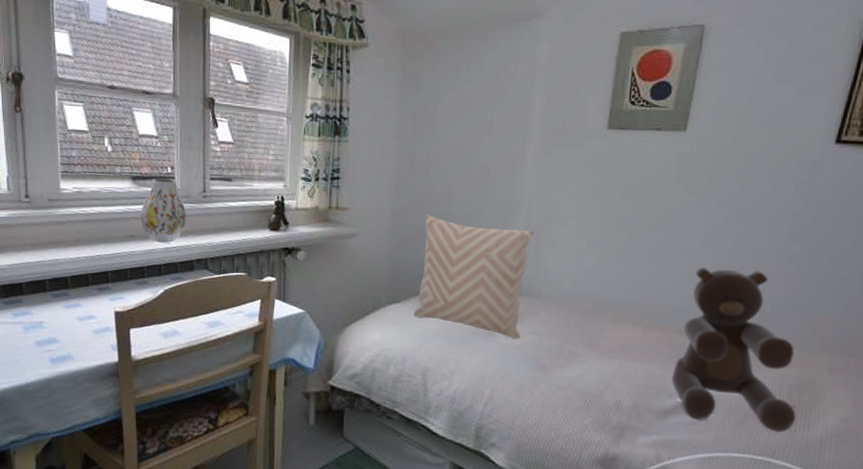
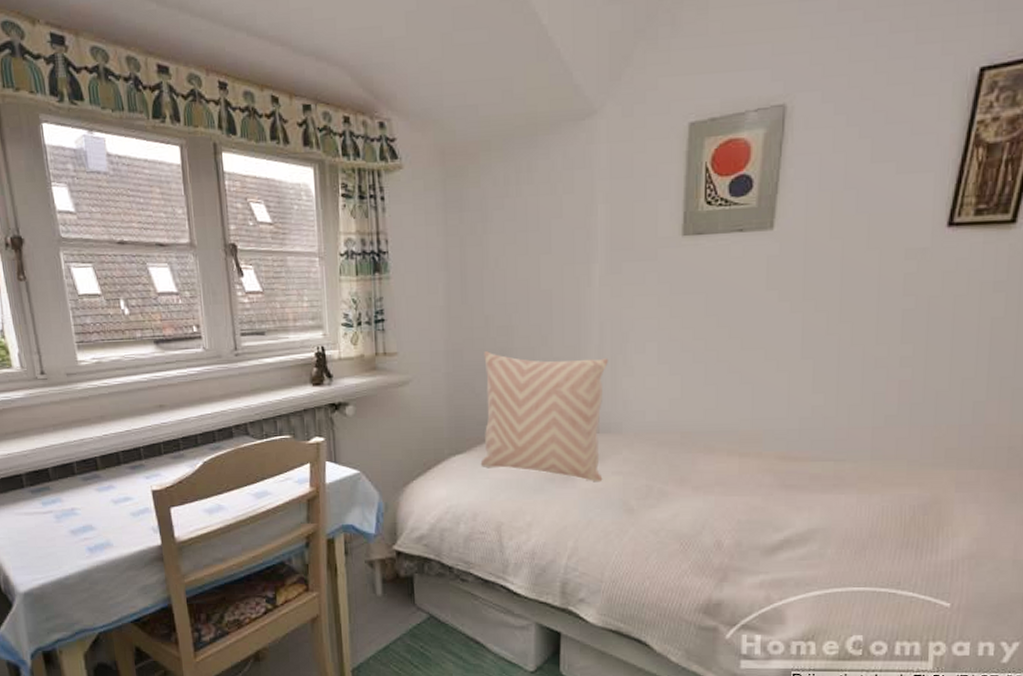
vase: present [141,178,187,244] -> none [168,338,220,411]
teddy bear: present [671,267,796,433] -> none [777,381,921,560]

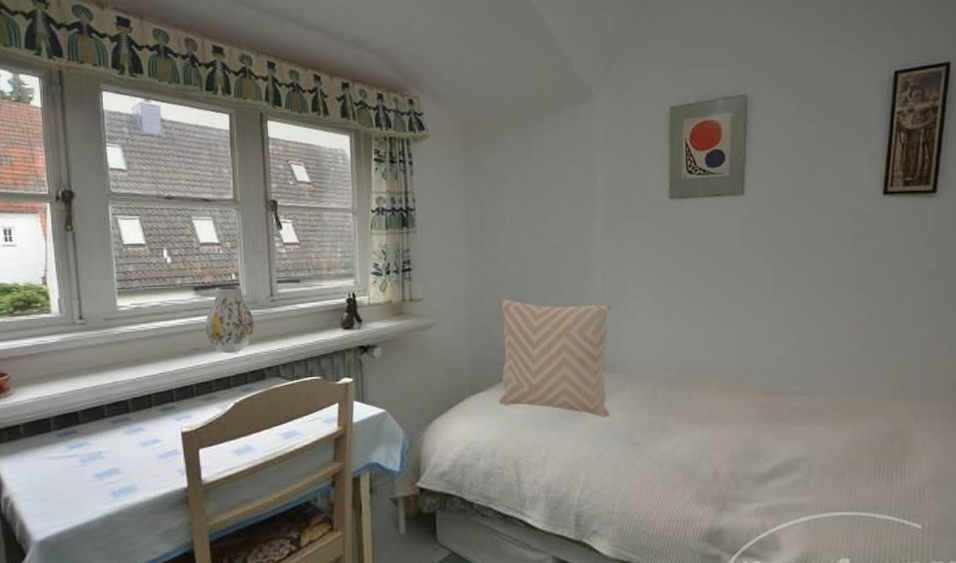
vase: none [168,338,220,411] -> present [205,285,255,354]

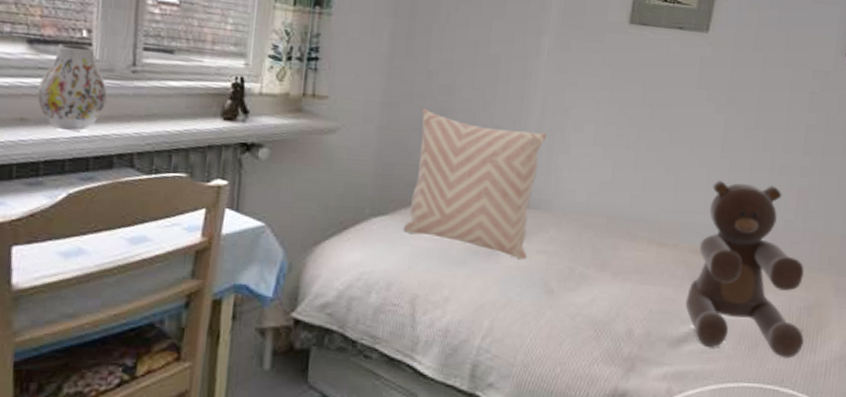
teddy bear: none [765,323,891,485] -> present [685,180,805,359]

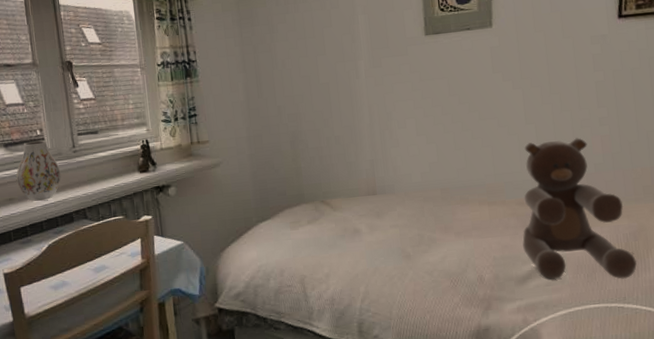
pillow: present [403,108,547,260] -> none [279,134,383,235]

